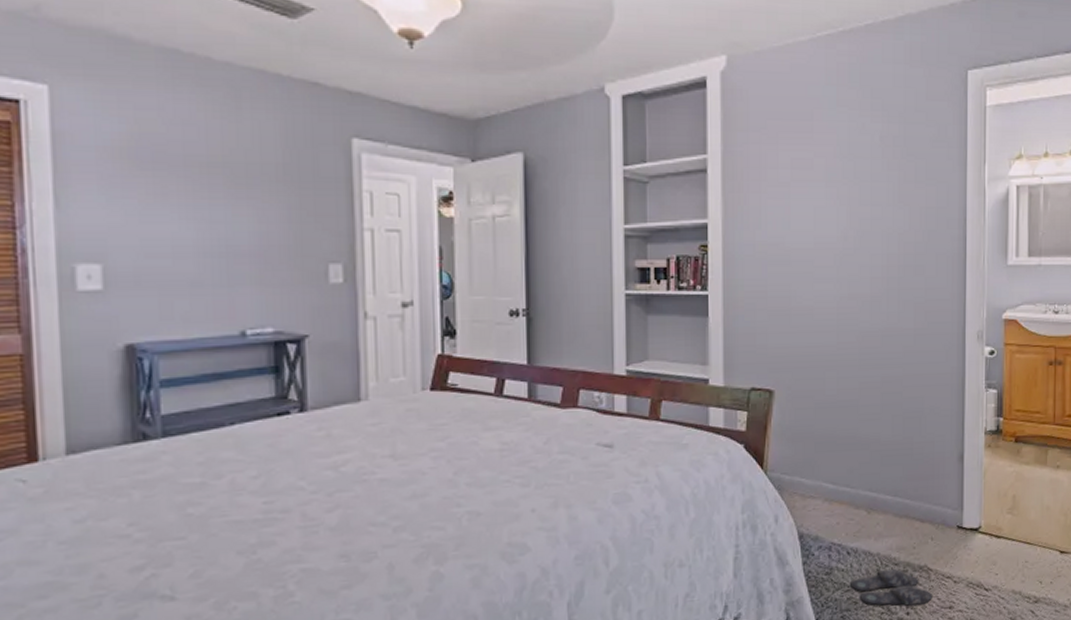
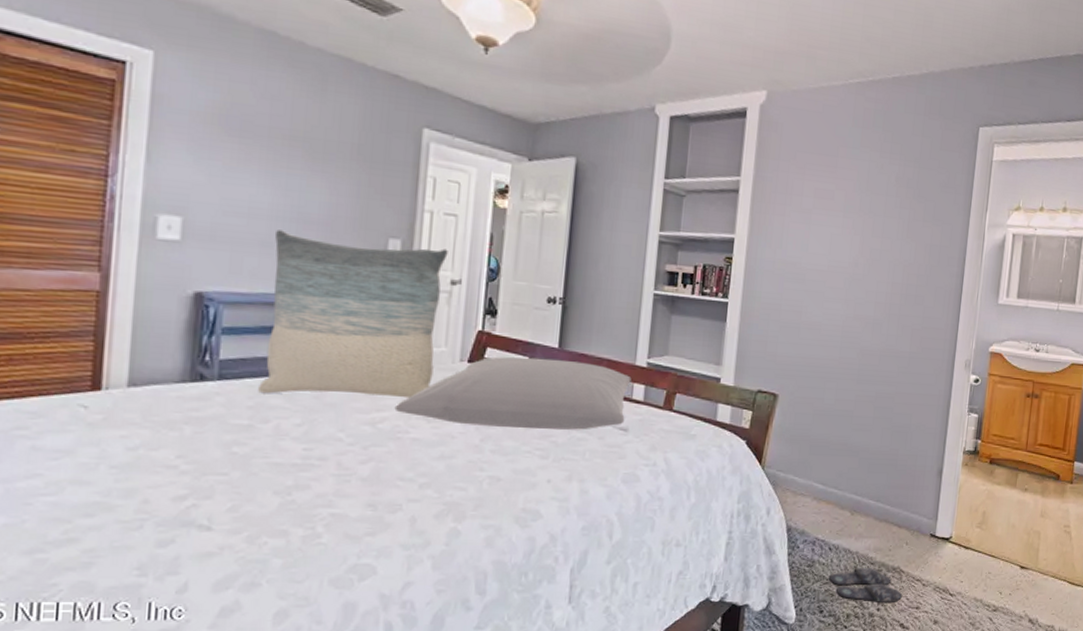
pillow: none [205,267,395,448] -> present [258,230,448,399]
pillow: none [356,376,611,459] -> present [394,356,631,430]

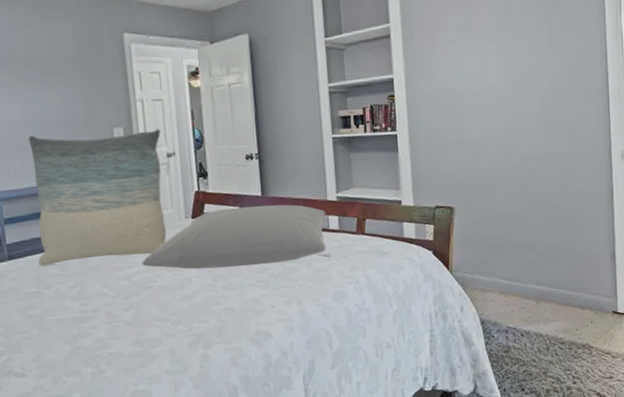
slippers: present [829,568,902,604] -> none [525,347,595,377]

